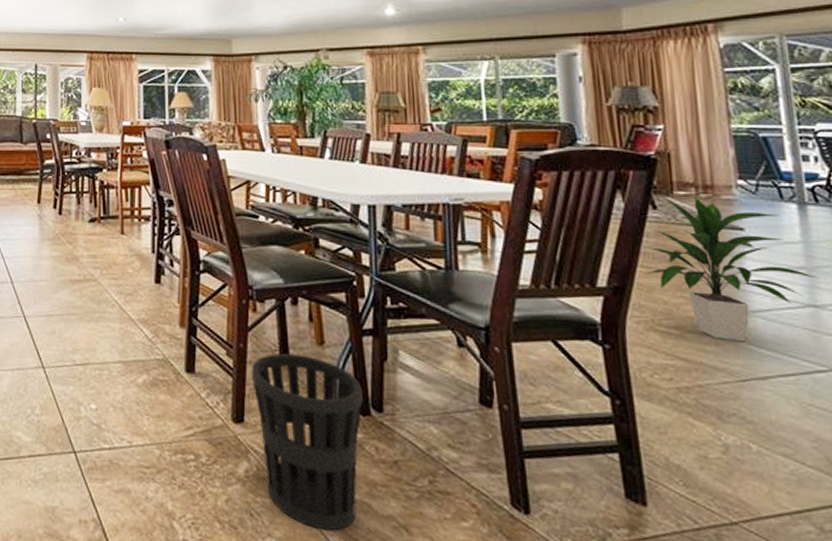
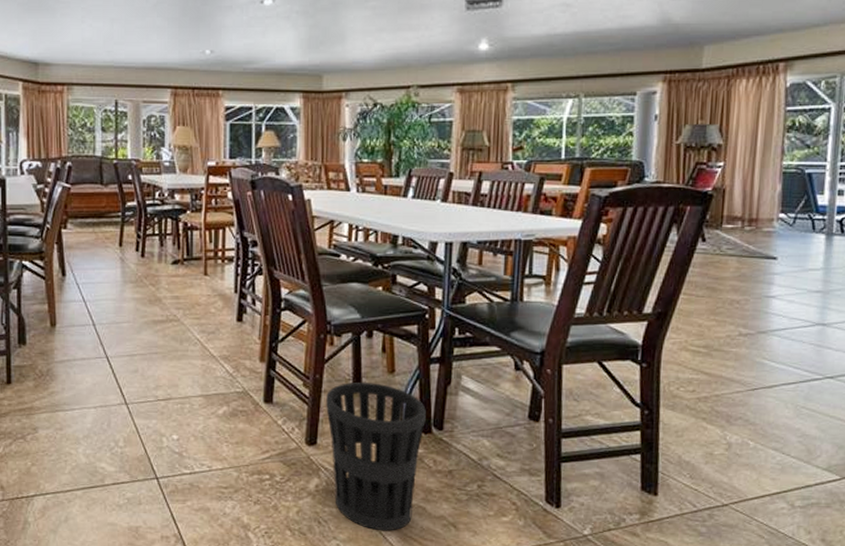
indoor plant: present [644,195,820,342] -> none [688,228,832,357]

